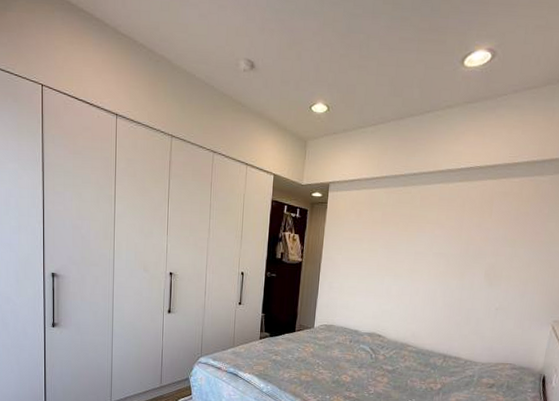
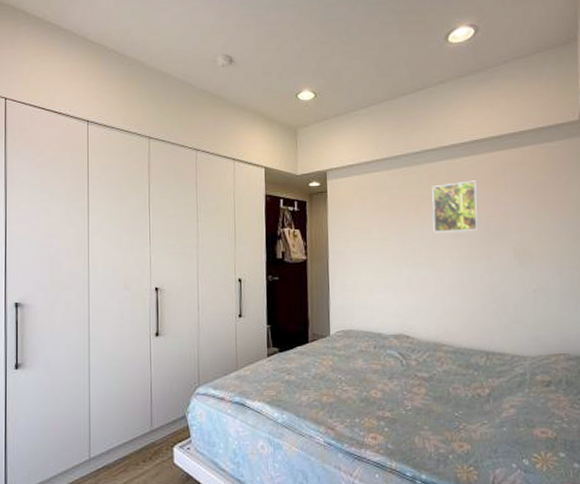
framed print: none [417,205,464,251] -> present [432,180,479,233]

